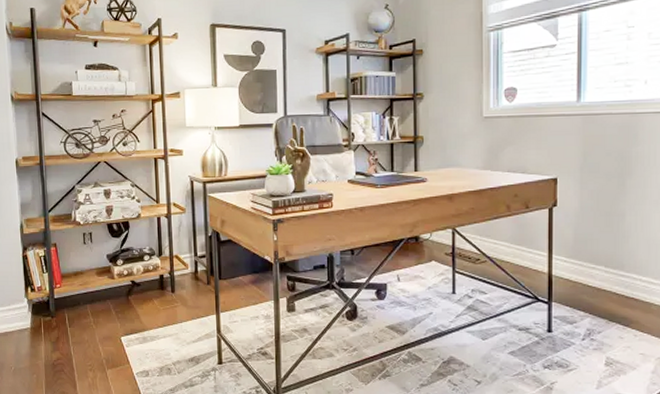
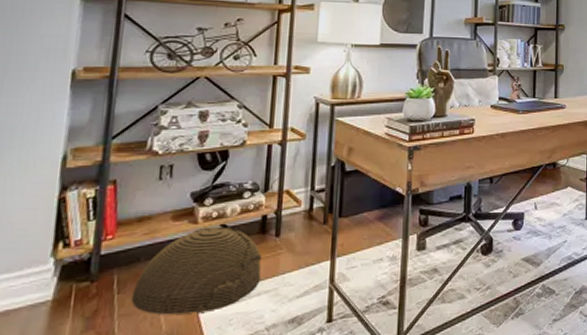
woven basket: none [78,282,164,346] -> present [131,226,262,315]

